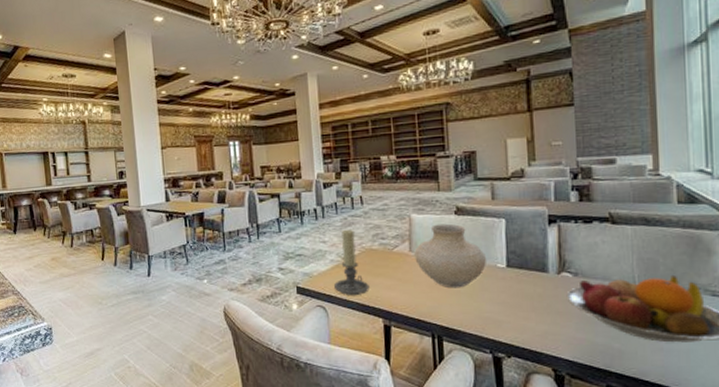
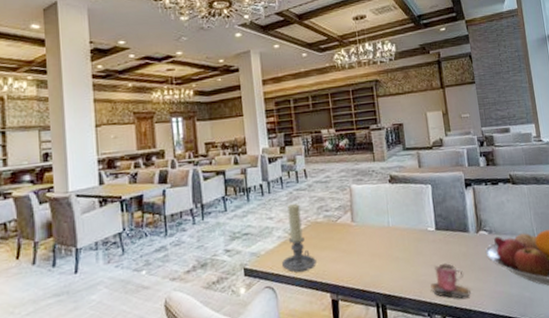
vase: present [414,223,487,288] -> none [356,192,420,255]
mug: none [495,302,544,340] -> present [430,262,471,299]

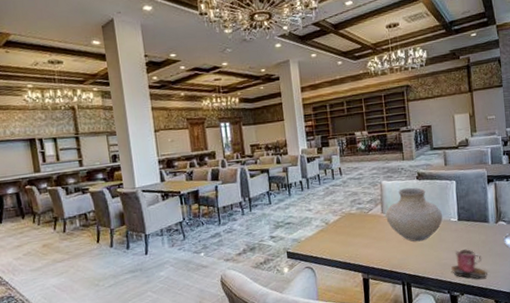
candle holder: present [282,203,317,273] -> none [320,197,350,256]
vase: none [356,192,420,255] -> present [385,187,443,242]

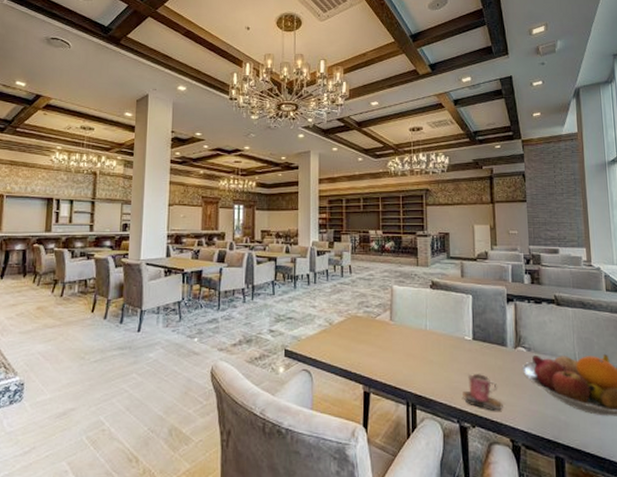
vase: present [385,187,443,242] -> none [394,296,457,358]

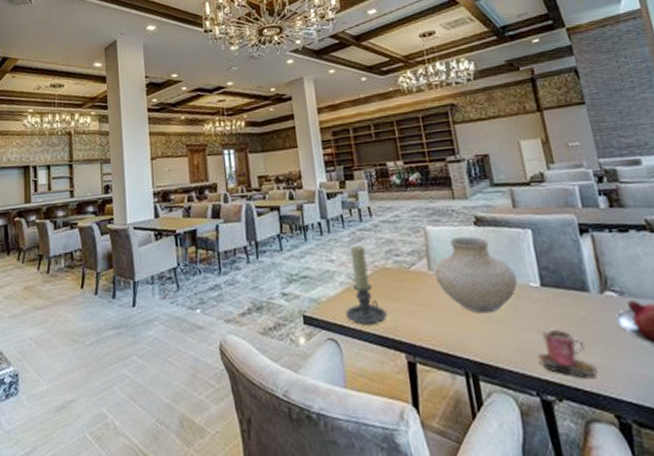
candle holder: none [320,295,353,362] -> present [346,245,387,326]
vase: none [394,296,457,358] -> present [434,236,518,314]

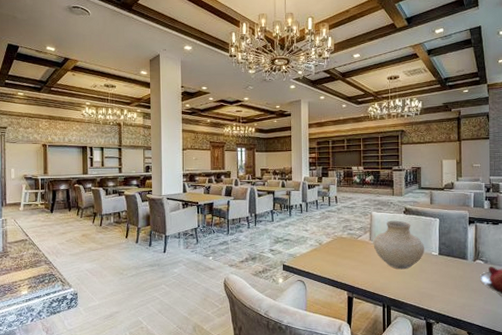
candle holder: present [346,245,387,326] -> none [312,221,339,274]
mug: present [538,329,597,378] -> none [429,281,462,310]

